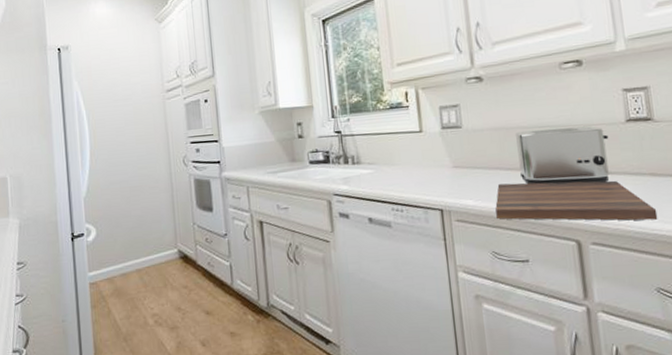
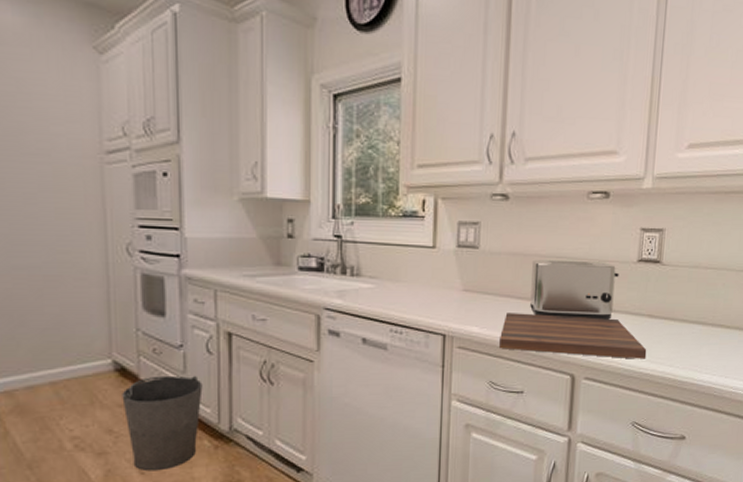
bucket: none [185,258,244,343] -> present [122,375,203,471]

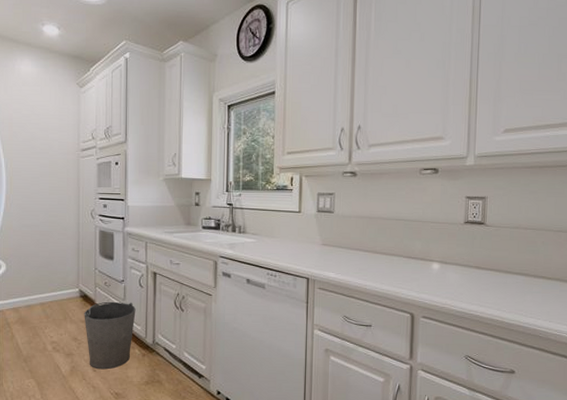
cutting board: present [499,313,647,359] -> none [351,262,476,303]
toaster: present [530,259,619,320] -> none [375,221,449,270]

